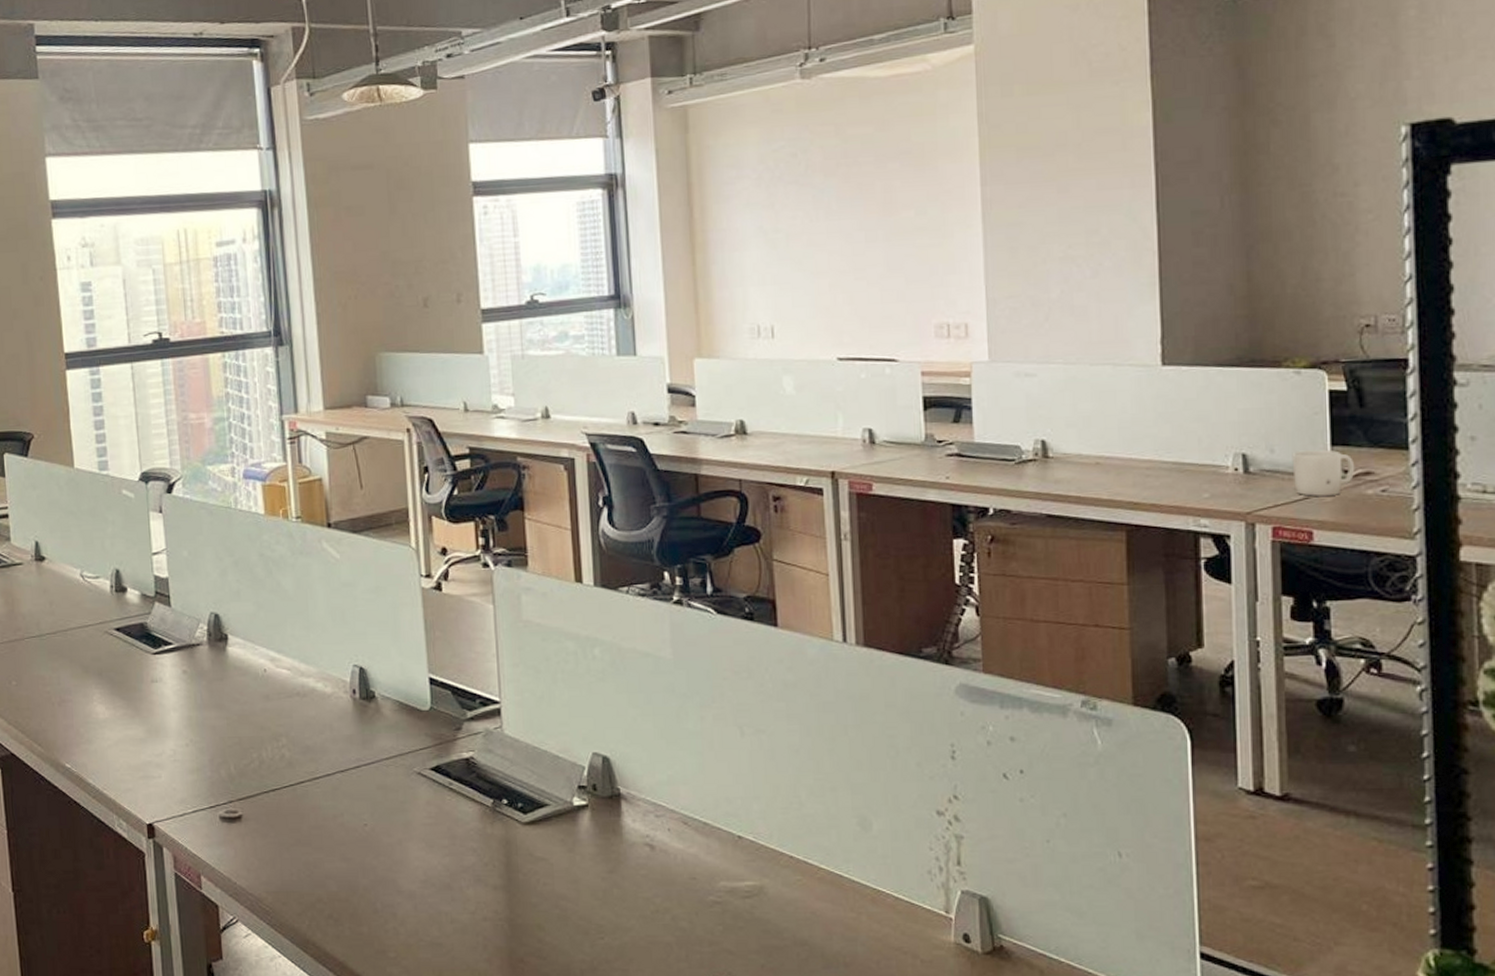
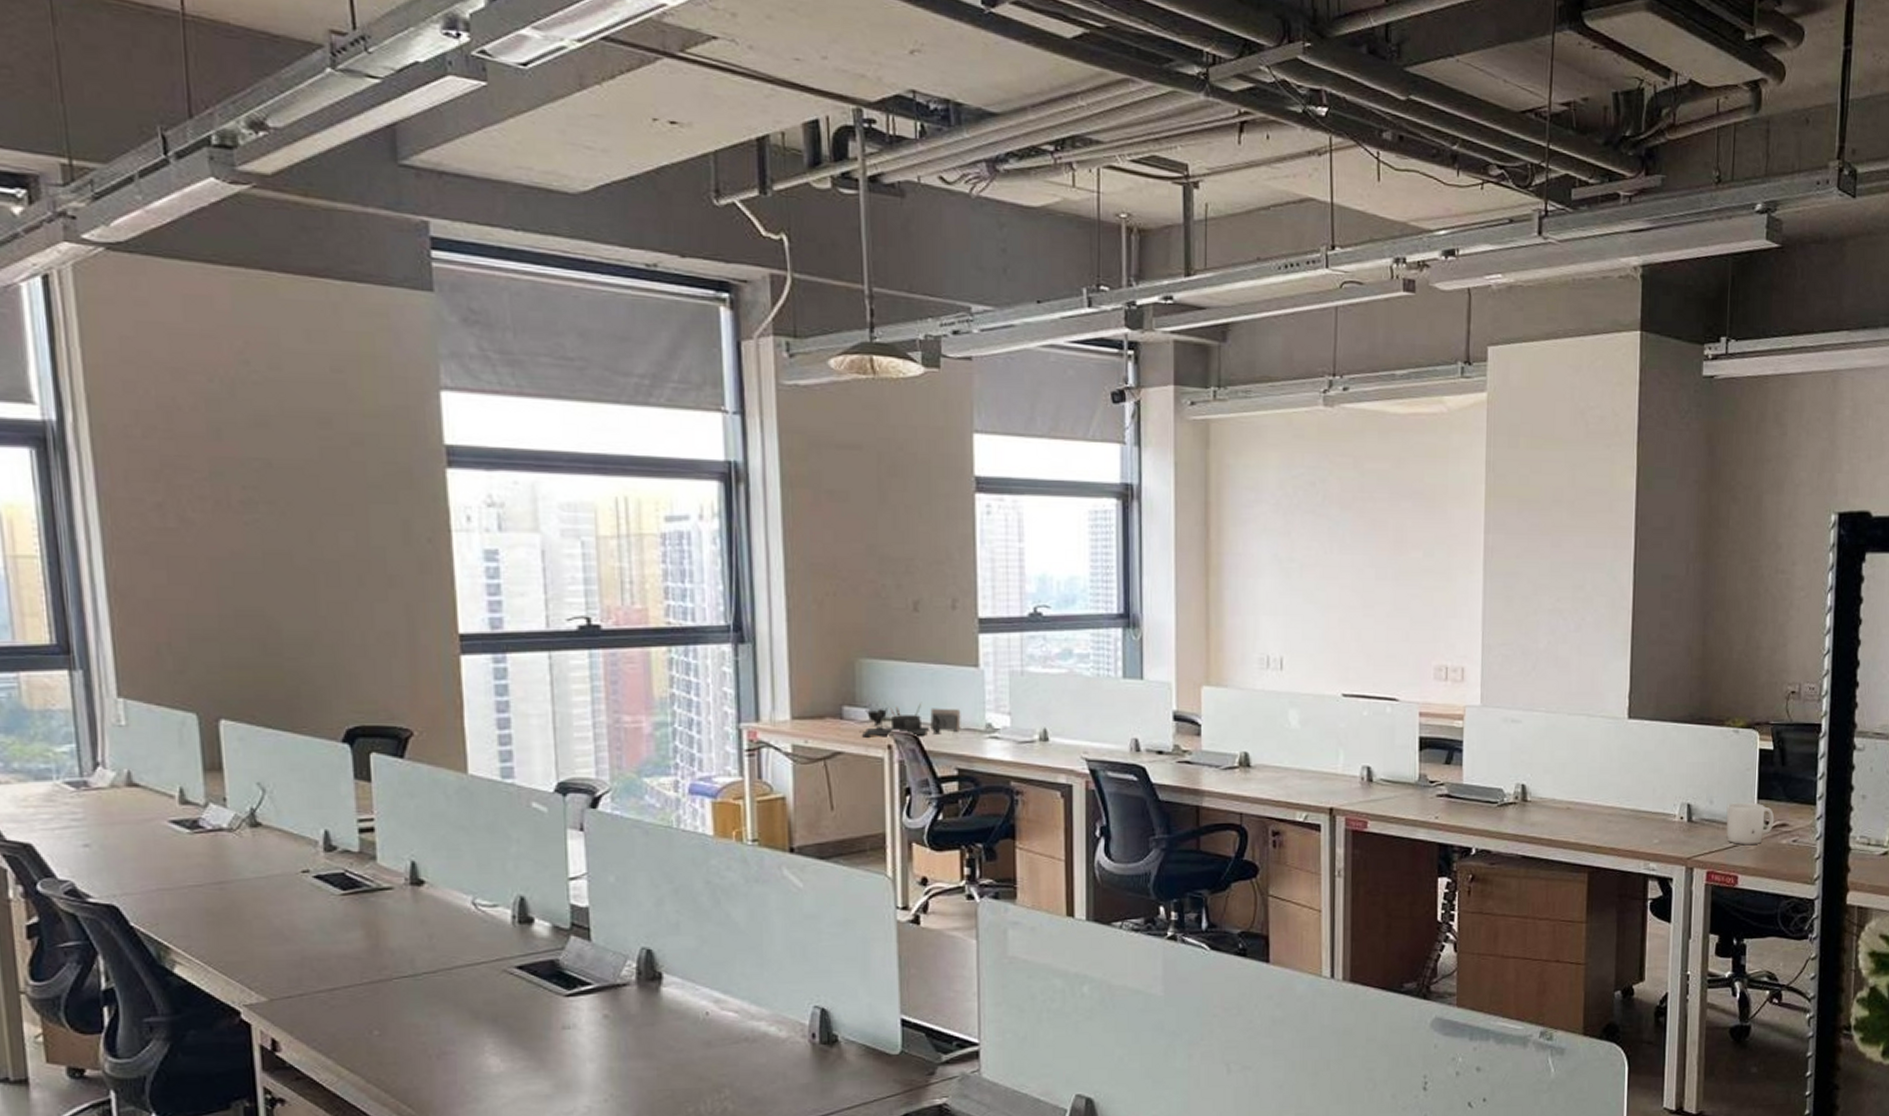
desk organizer: none [382,388,470,423] -> present [859,702,961,737]

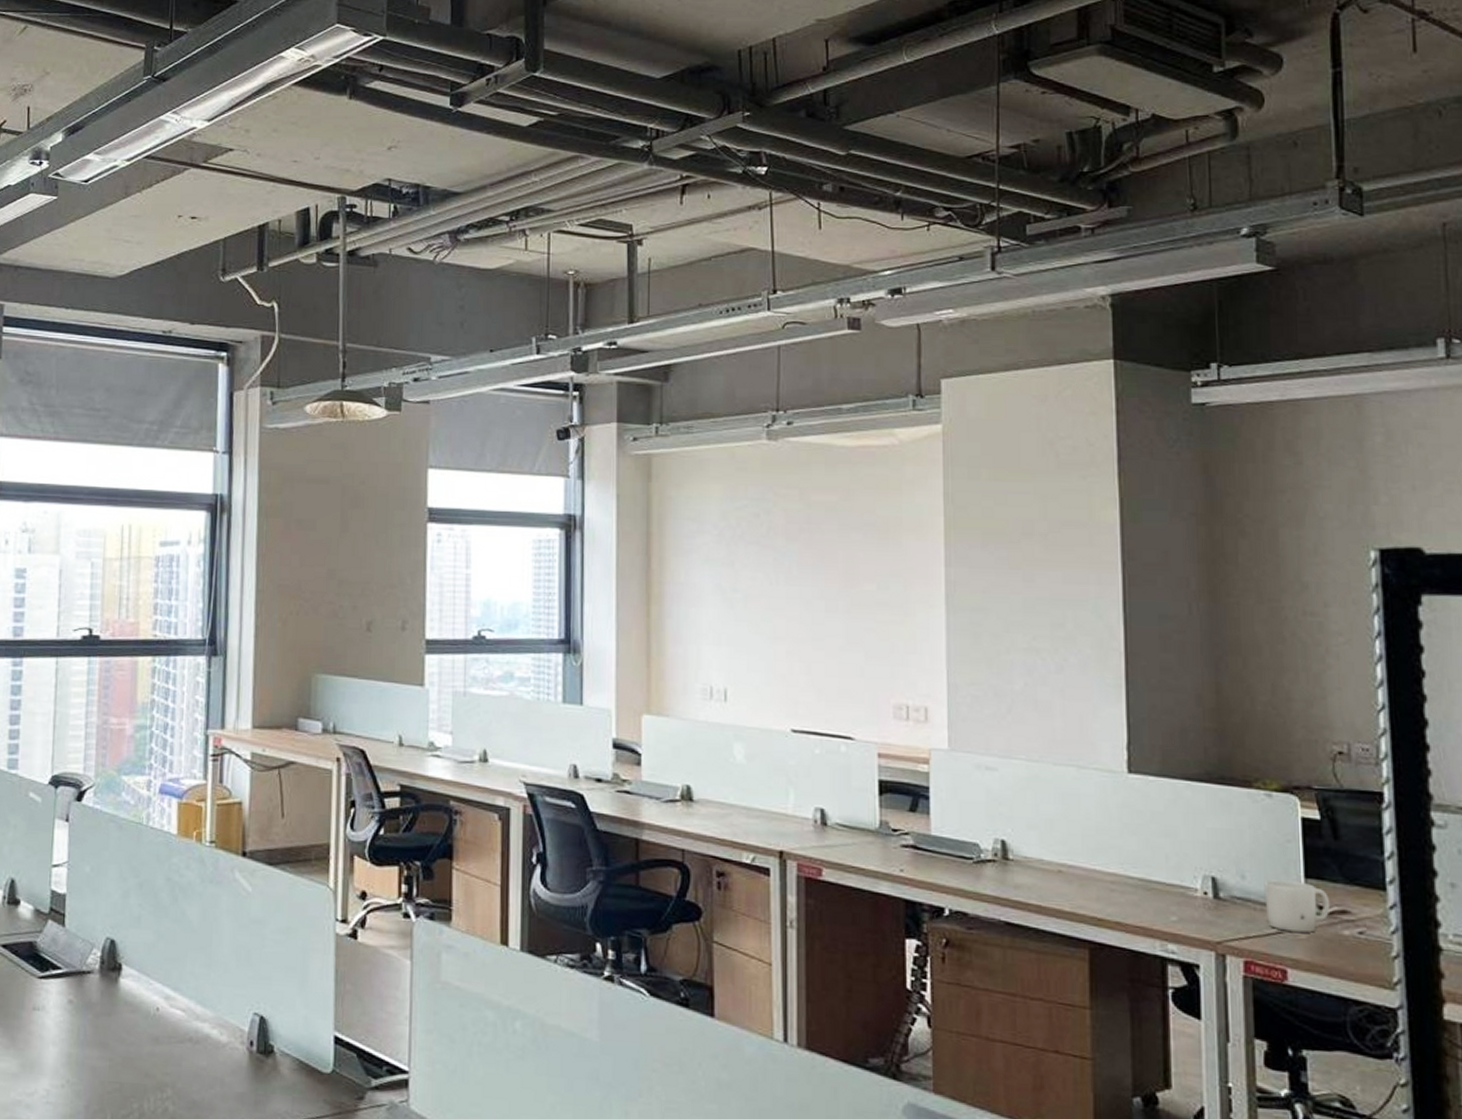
desk organizer: present [859,702,961,737] -> none [312,717,406,751]

